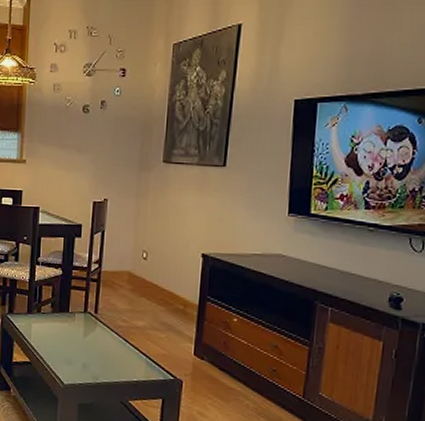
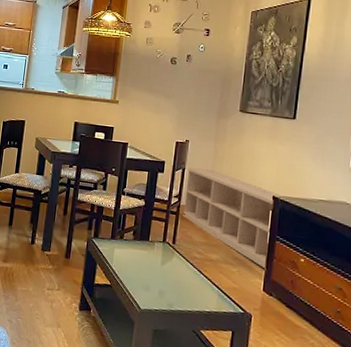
shelving unit: none [103,229,211,333] -> present [182,167,281,270]

